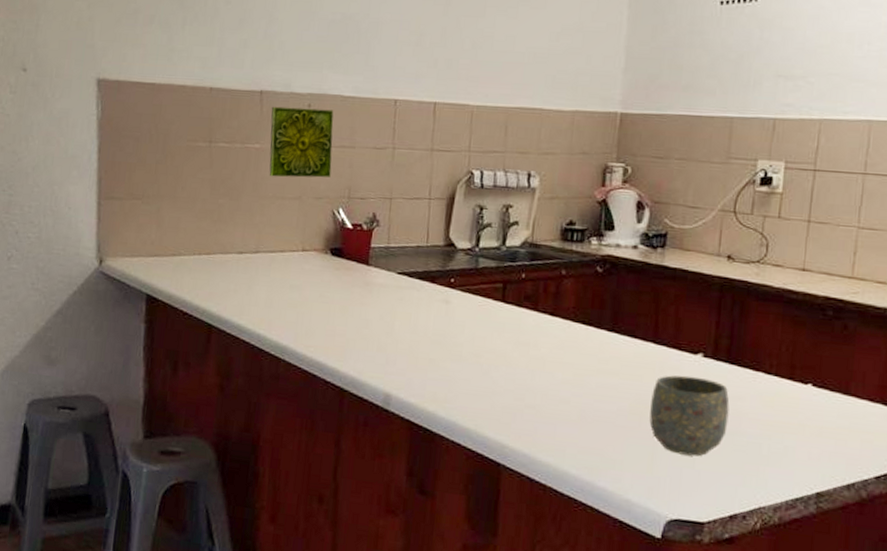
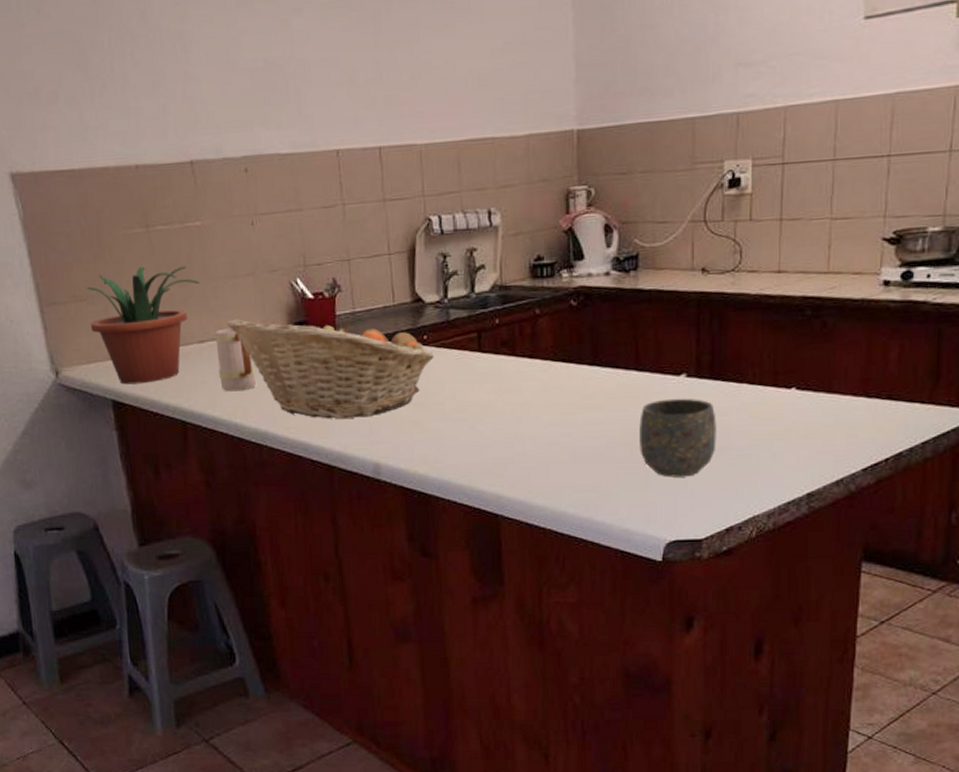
potted plant: none [140,176,249,284] -> present [87,266,200,385]
mug: none [251,244,286,305] -> present [215,328,257,392]
fruit basket: none [266,235,459,347] -> present [226,317,434,420]
decorative tile: present [269,106,334,178] -> none [205,171,282,255]

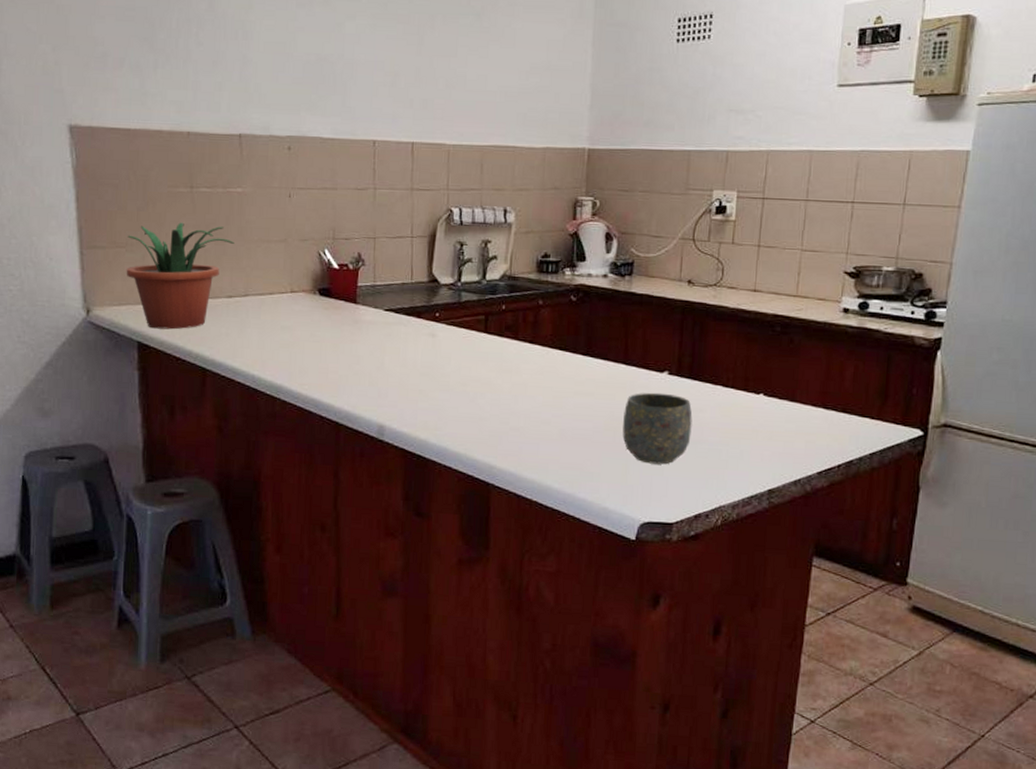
mug: present [215,328,257,392] -> none [243,287,277,346]
fruit basket: present [226,317,434,420] -> none [255,278,444,382]

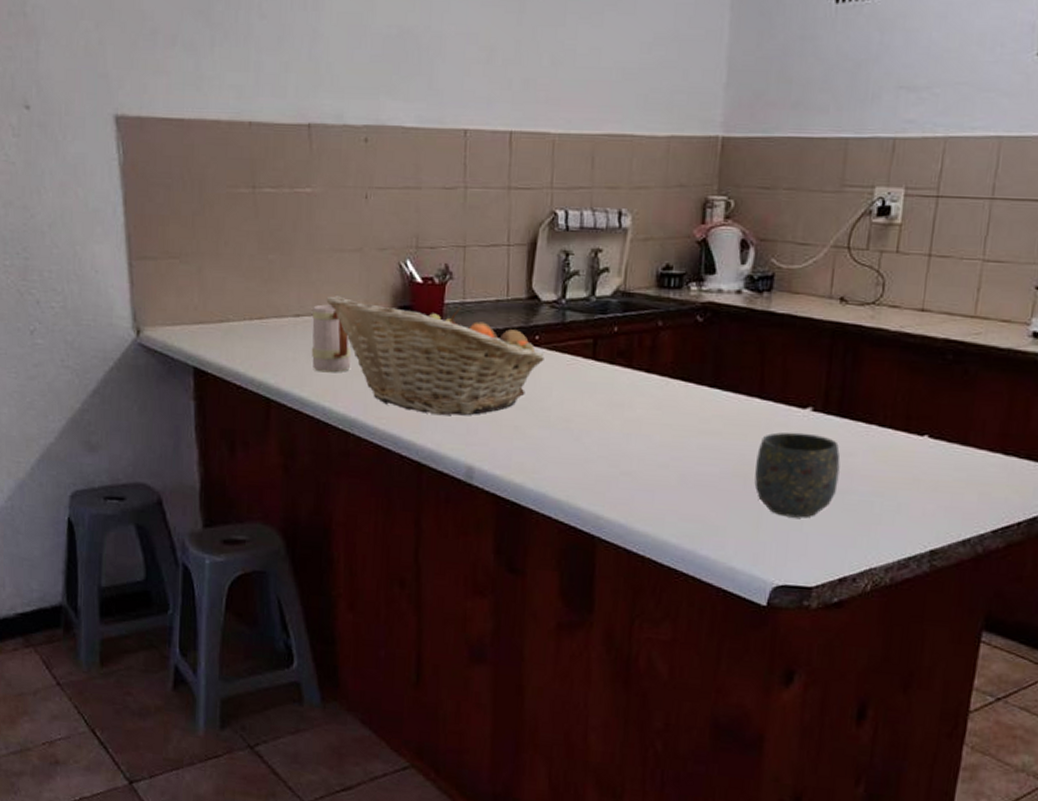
potted plant: present [126,222,234,330] -> none [180,228,303,354]
mug: none [243,287,277,346] -> present [312,304,351,373]
fruit basket: none [255,278,444,382] -> present [326,294,544,416]

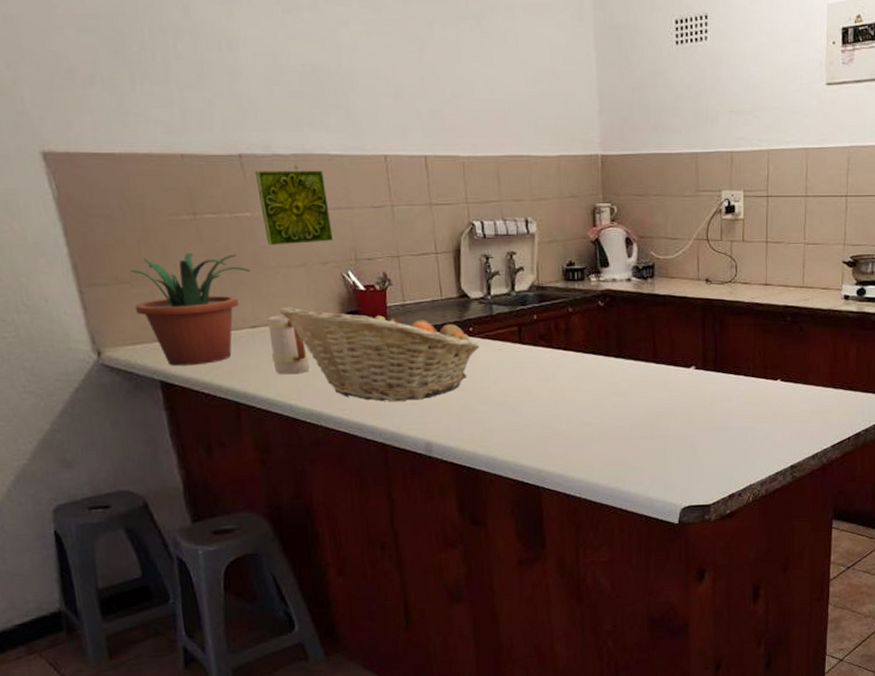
potted plant: none [180,228,303,354] -> present [130,252,251,366]
decorative tile: none [322,142,396,226] -> present [255,170,333,246]
mug: present [754,432,841,518] -> none [658,386,720,453]

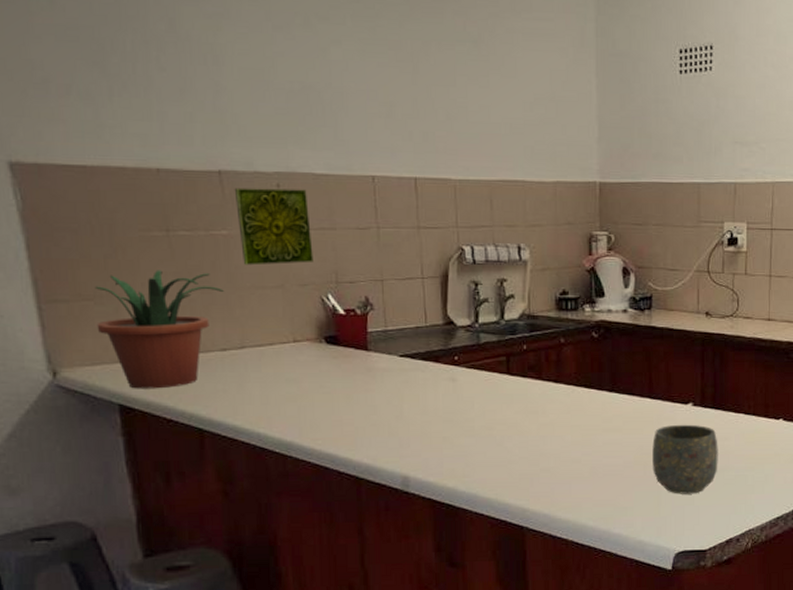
mug: present [267,315,311,375] -> none [239,338,283,401]
fruit basket: present [279,305,479,402] -> none [252,328,464,433]
mug: none [658,386,720,453] -> present [652,424,718,494]

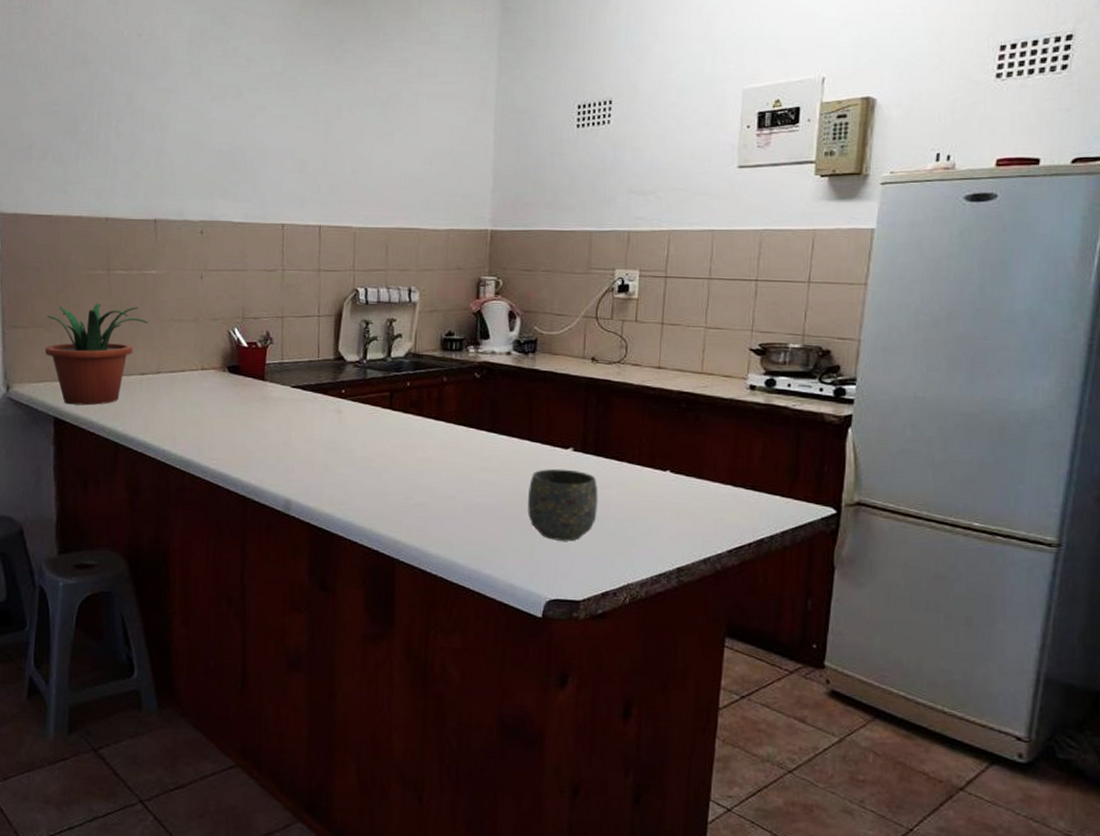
decorative tile: present [234,188,314,265] -> none [165,234,226,301]

